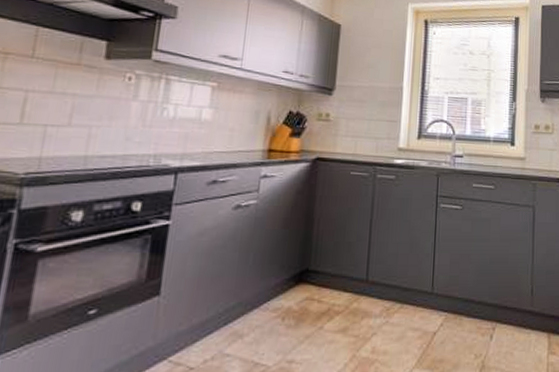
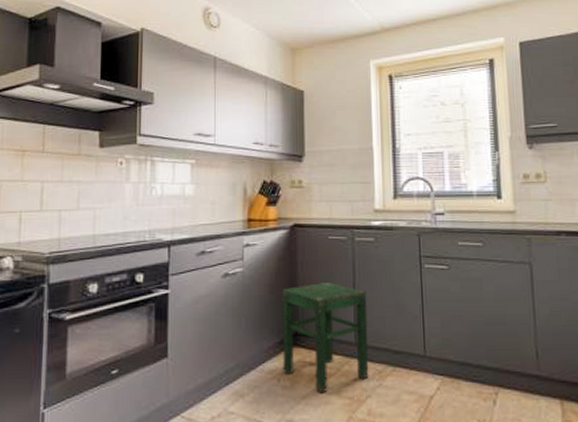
stool: none [288,218,383,332] -> present [282,283,369,394]

